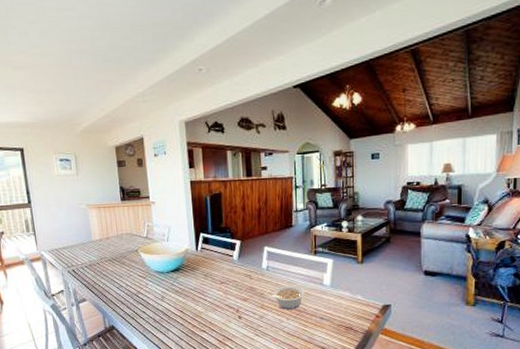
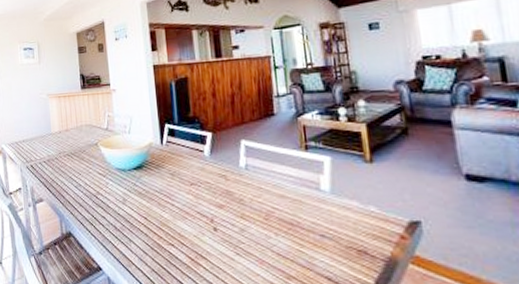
legume: present [268,286,305,309] -> none [249,190,297,222]

